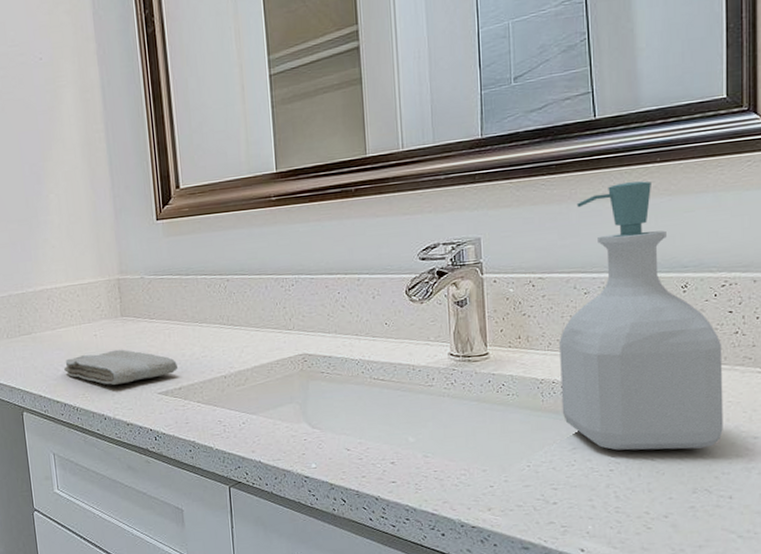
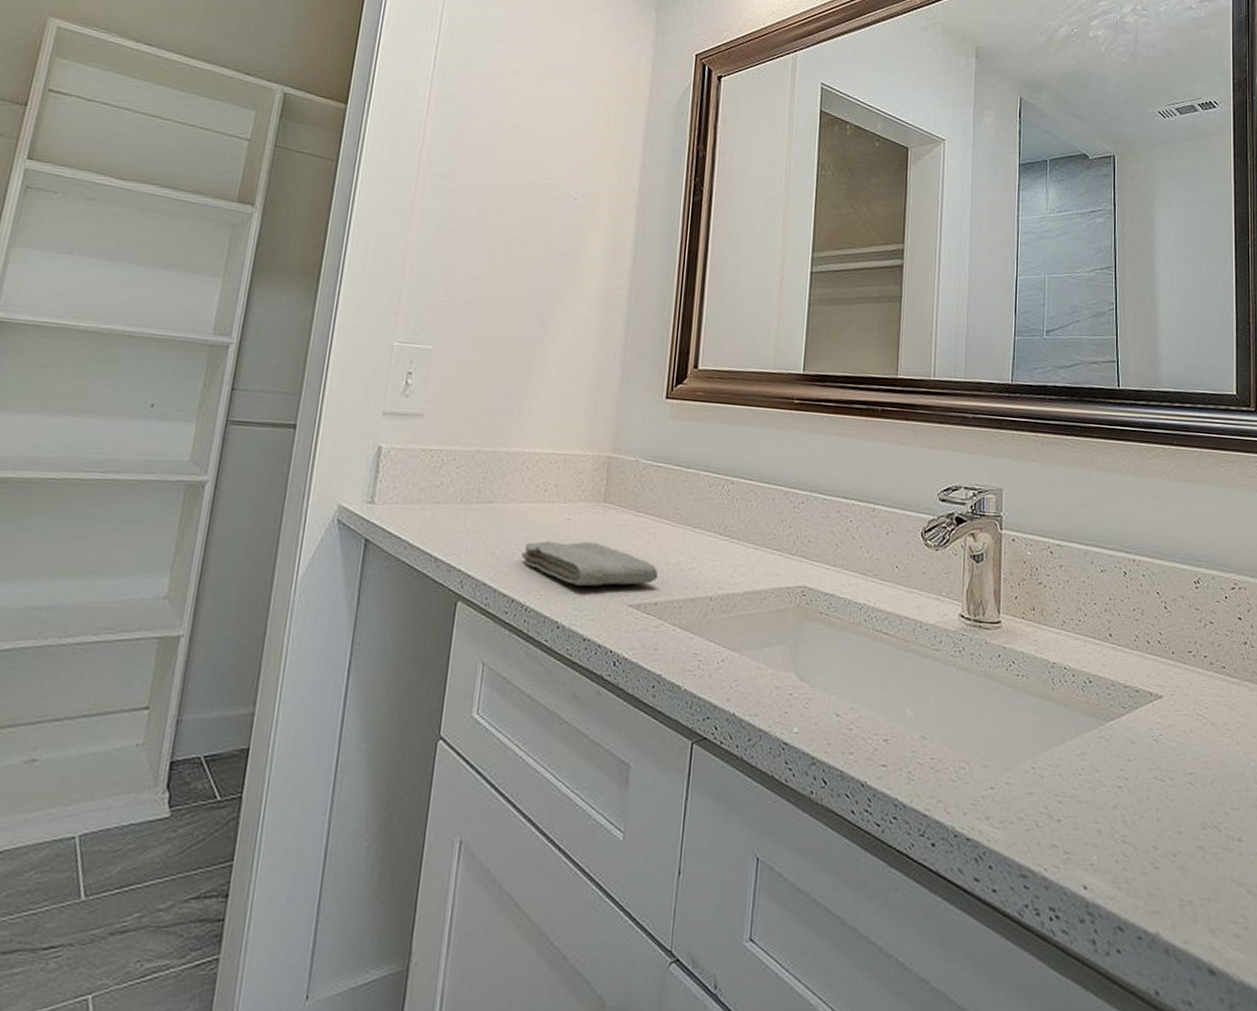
soap bottle: present [559,181,723,451] -> none [1072,459,1233,774]

